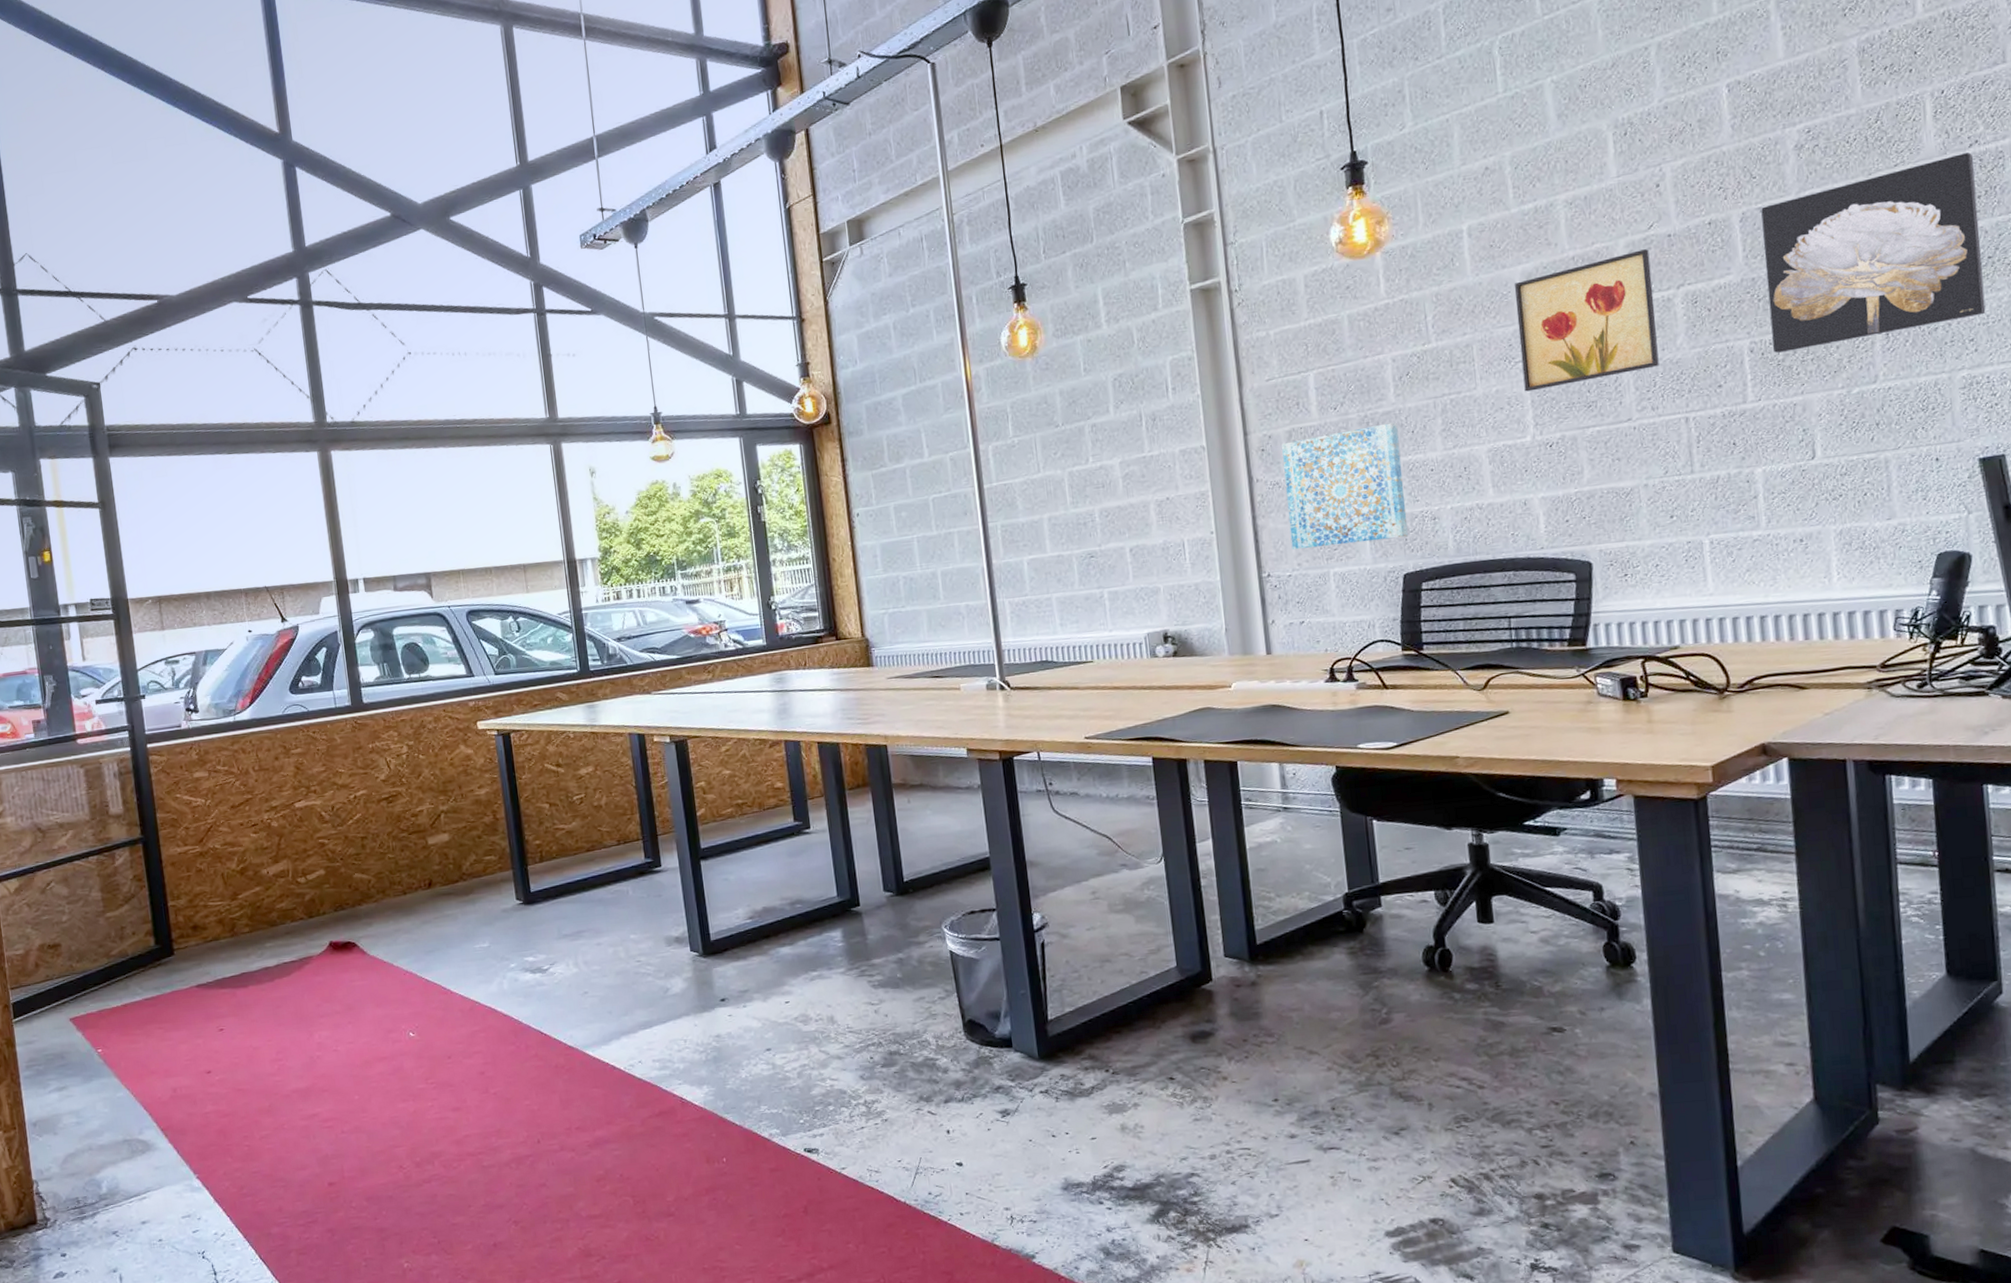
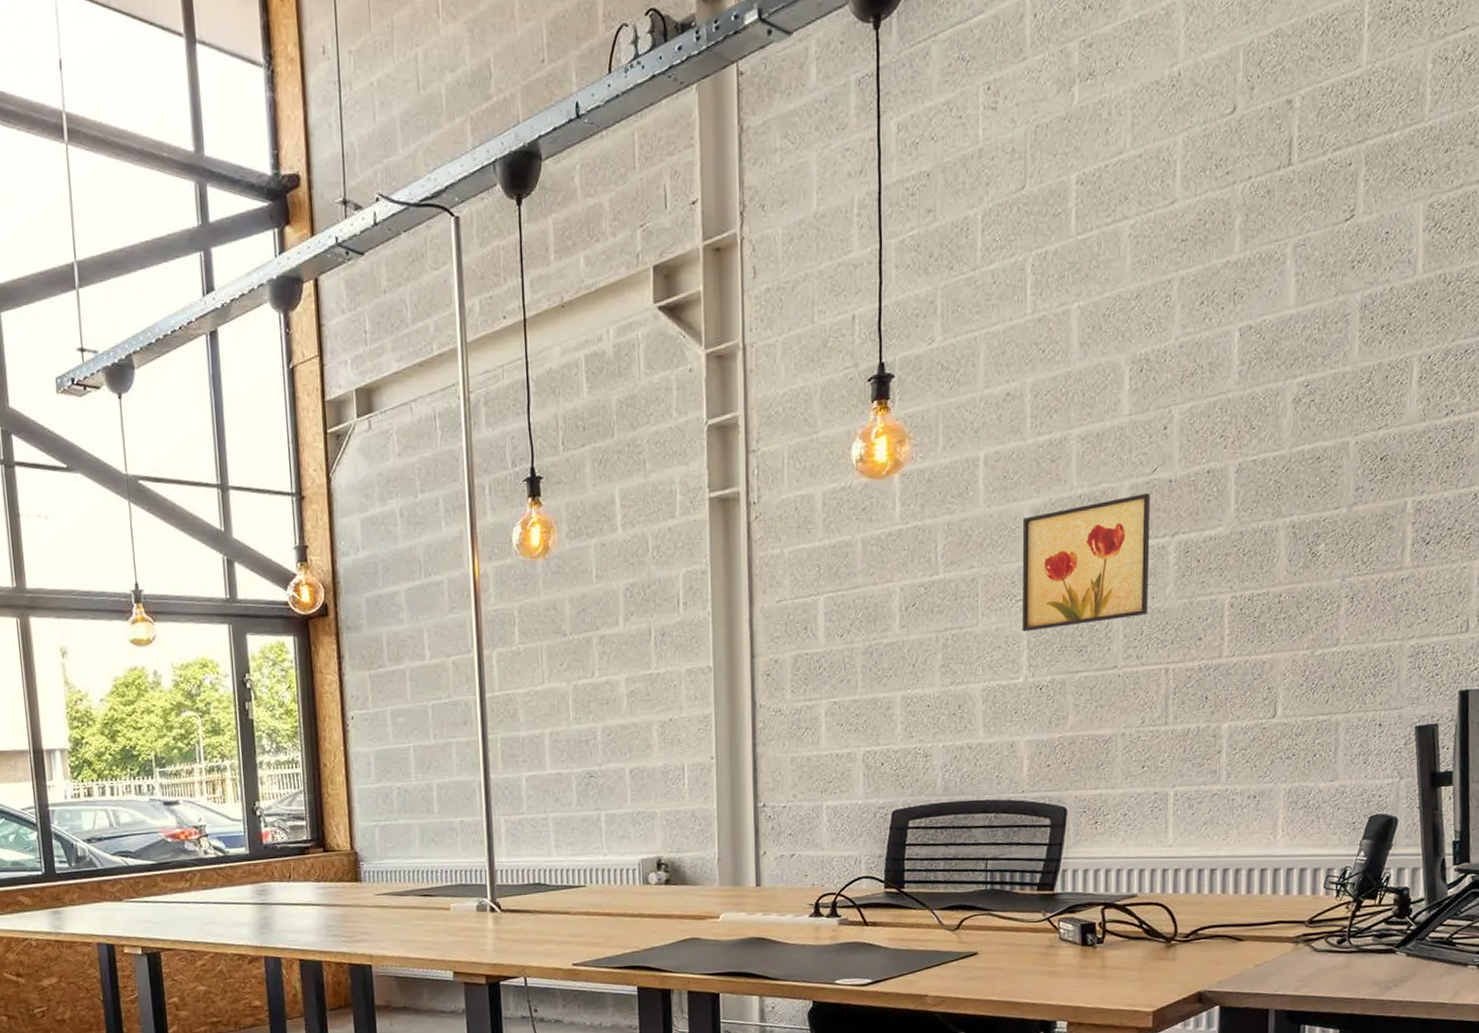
wall art: present [1282,422,1408,550] -> none [786,654,901,781]
wall art: present [1761,152,1986,354] -> none [1251,422,1447,610]

